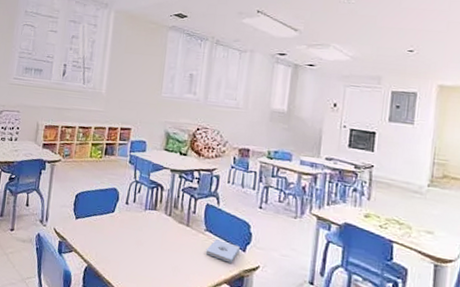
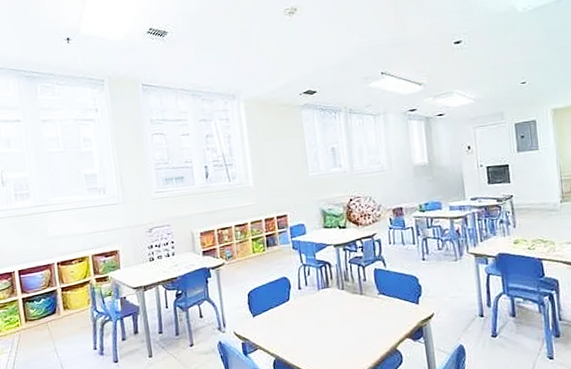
notepad: present [205,239,240,263] -> none [383,299,413,318]

